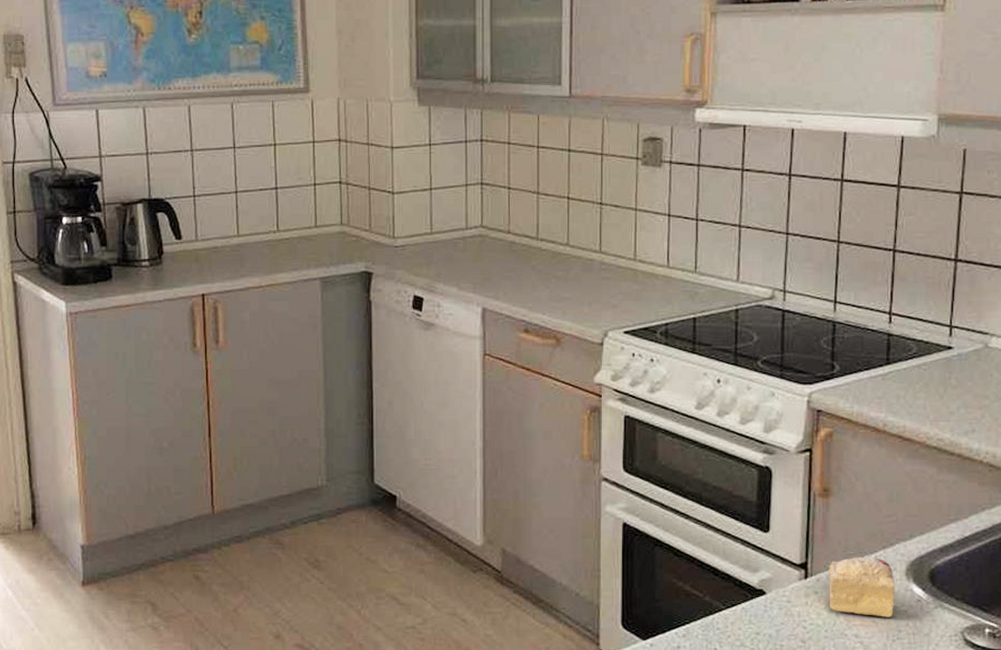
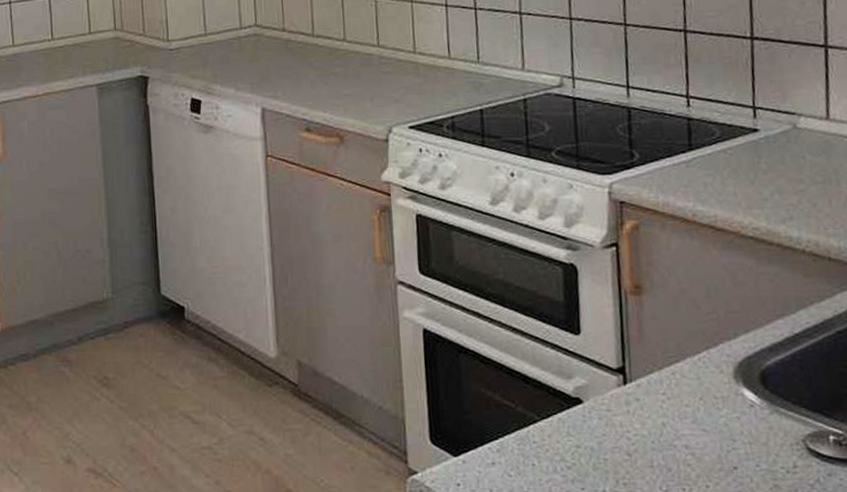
cake slice: present [828,556,895,618] -> none [648,359,725,426]

